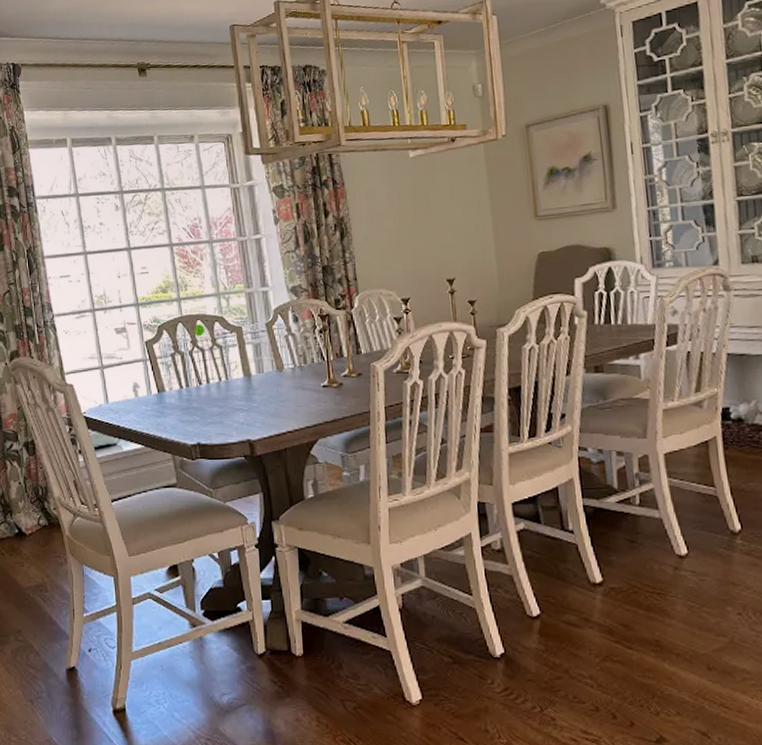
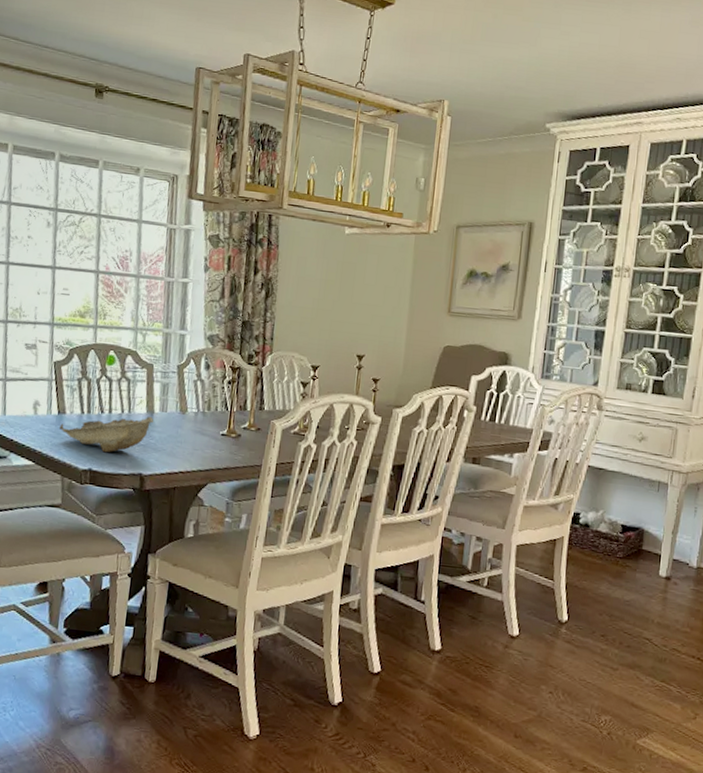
decorative bowl: none [162,380,253,424] -> present [60,417,154,453]

